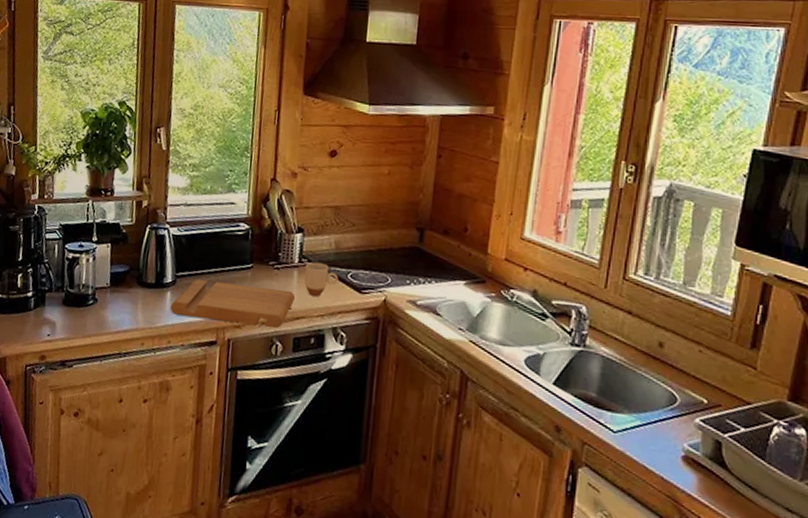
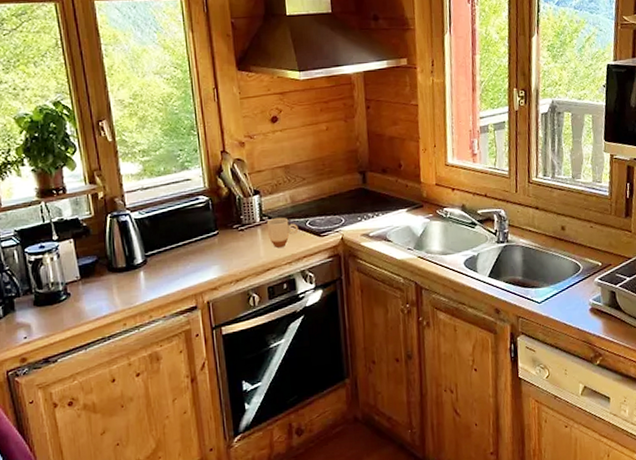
cutting board: present [171,278,296,329] -> none [146,247,263,291]

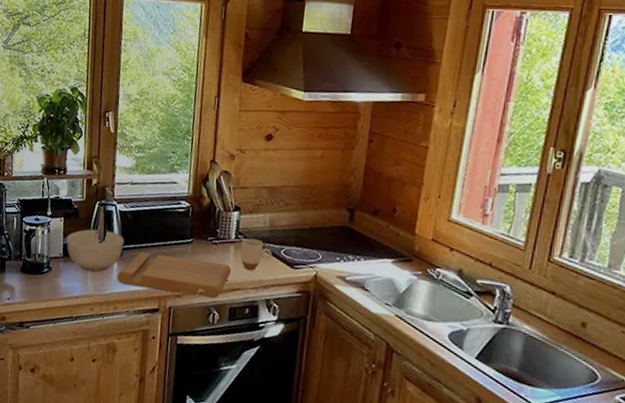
bowl: none [81,241,147,287] -> present [66,229,125,272]
cutting board: none [146,247,263,291] -> present [117,251,232,299]

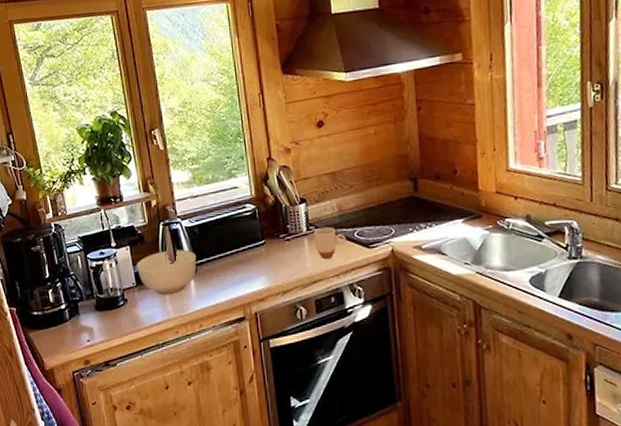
cutting board: present [117,251,232,299] -> none [196,258,310,300]

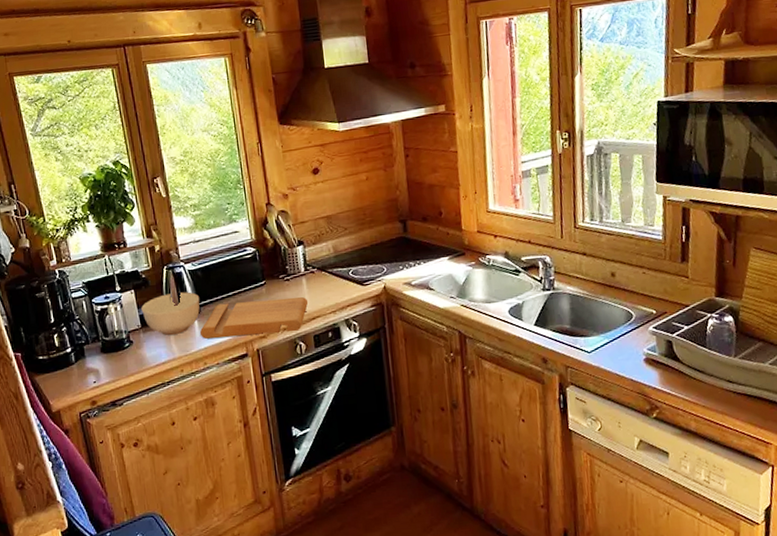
cutting board: none [196,258,310,300] -> present [200,296,309,339]
mug: present [313,226,347,259] -> none [311,267,342,297]

